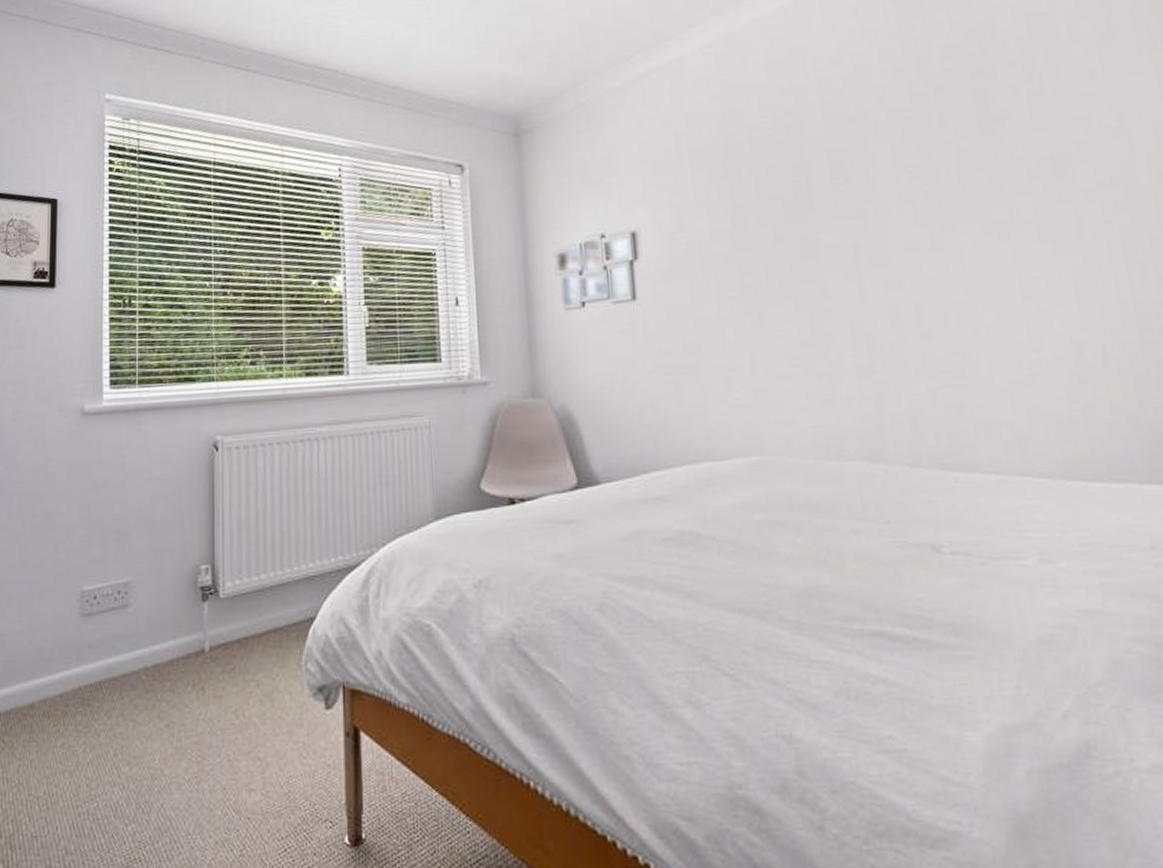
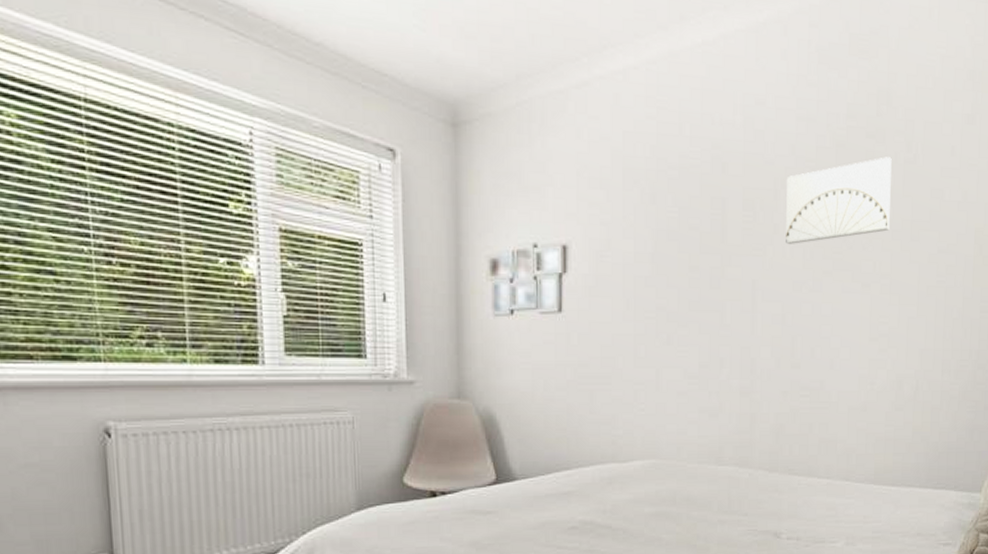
wall art: none [879,92,1023,201] -> present [786,157,892,244]

